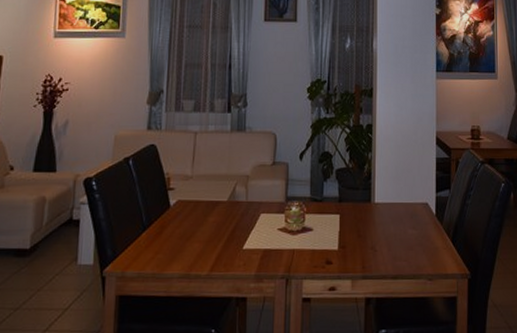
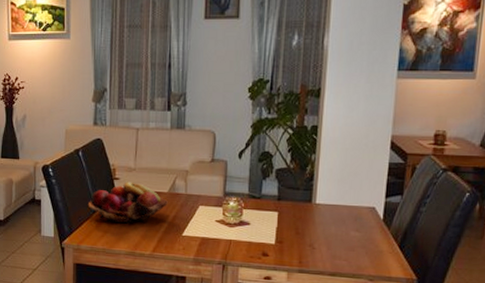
fruit basket: none [136,191,227,241] -> present [87,182,168,224]

